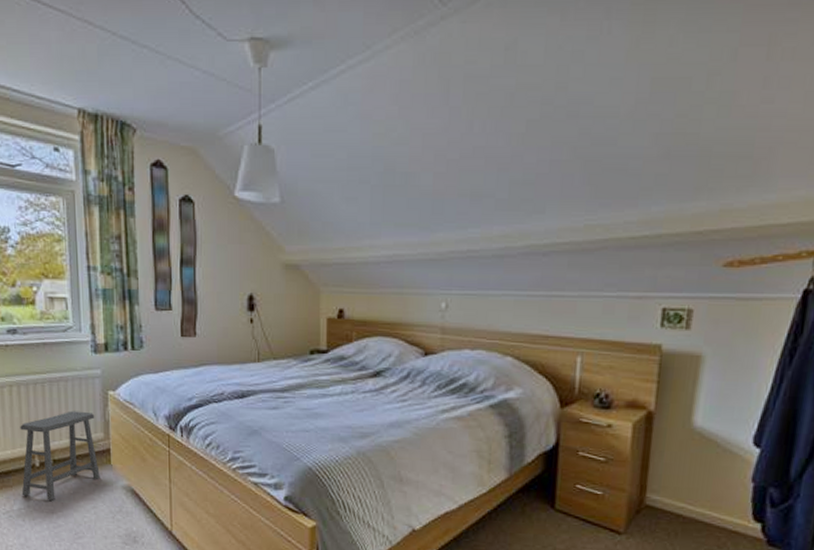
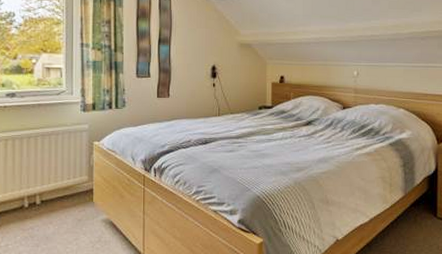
stool: present [20,411,100,501] -> none [10,159,83,236]

